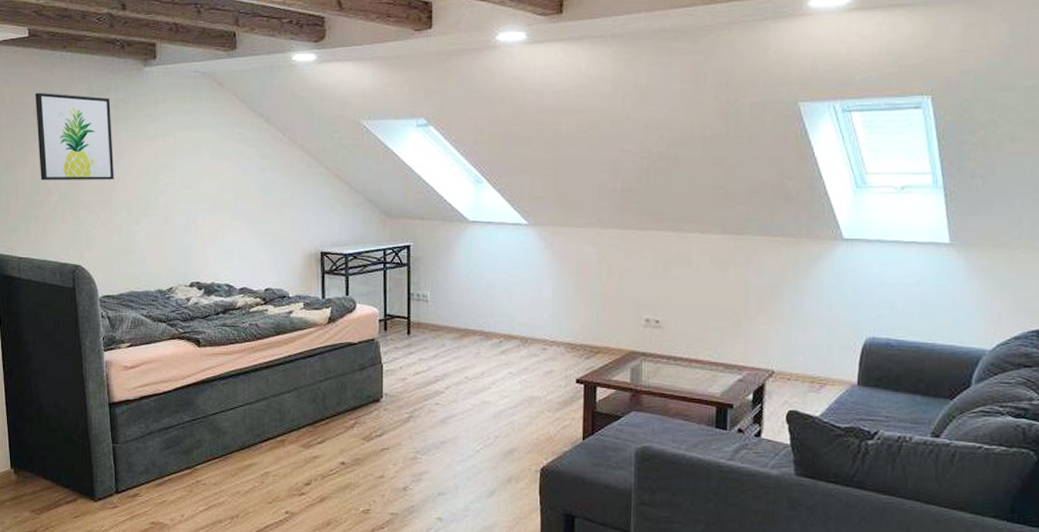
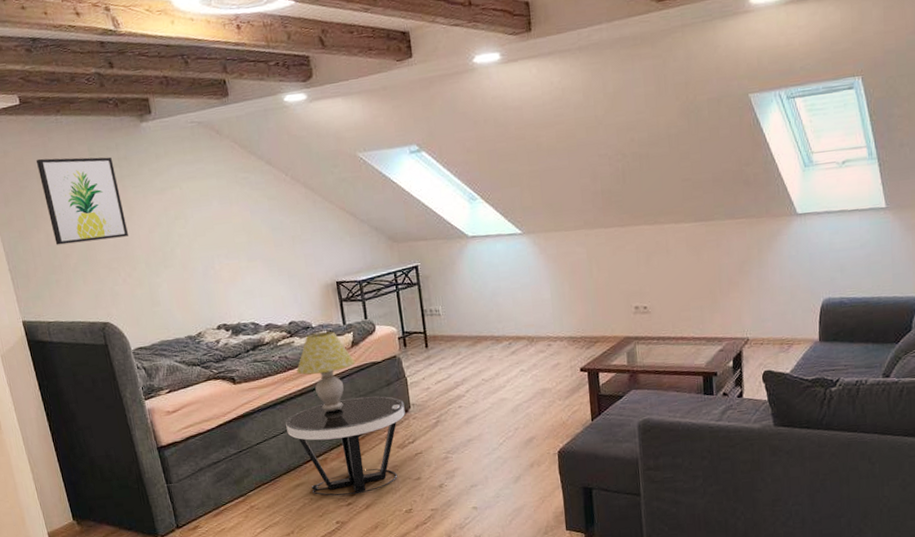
side table: none [247,378,376,485] -> present [285,396,405,496]
table lamp: none [266,303,329,390] -> present [296,331,355,412]

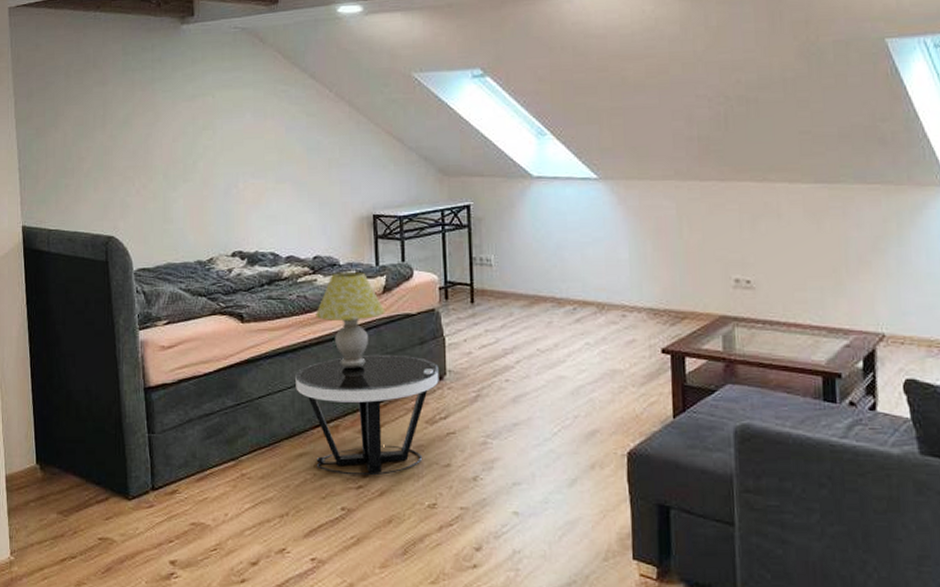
wall art: present [35,157,128,245] -> none [66,54,150,147]

